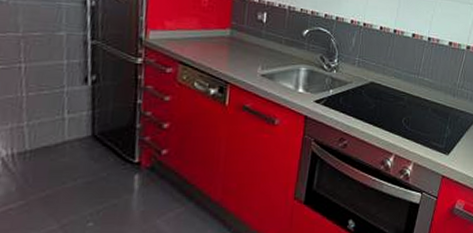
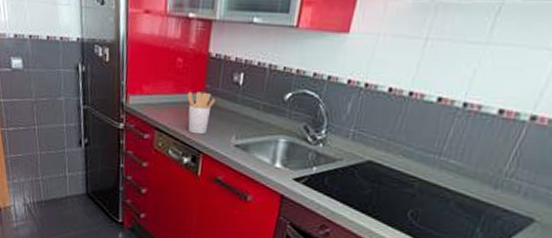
utensil holder: none [213,27,241,67] -> present [187,91,216,135]

